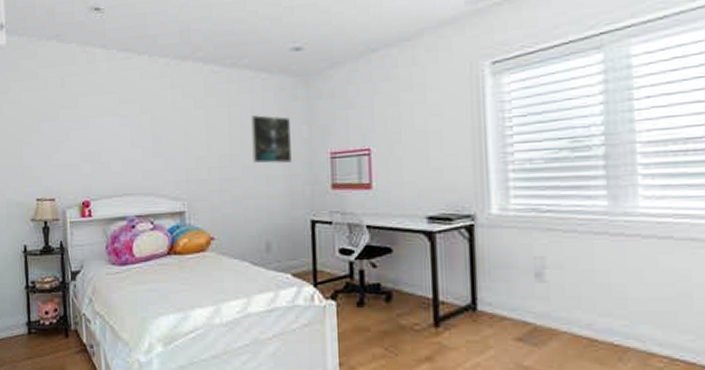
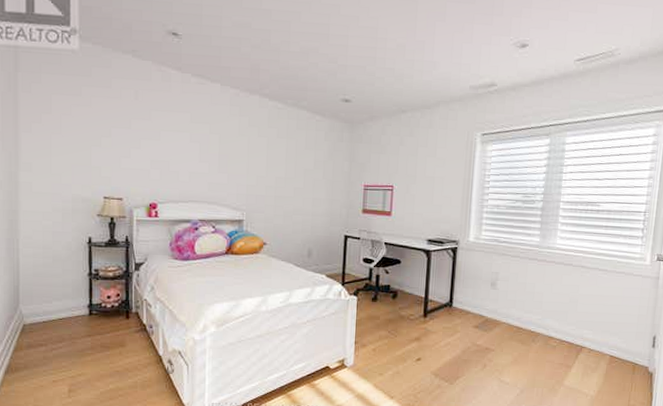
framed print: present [251,115,292,164] -> none [303,148,336,189]

